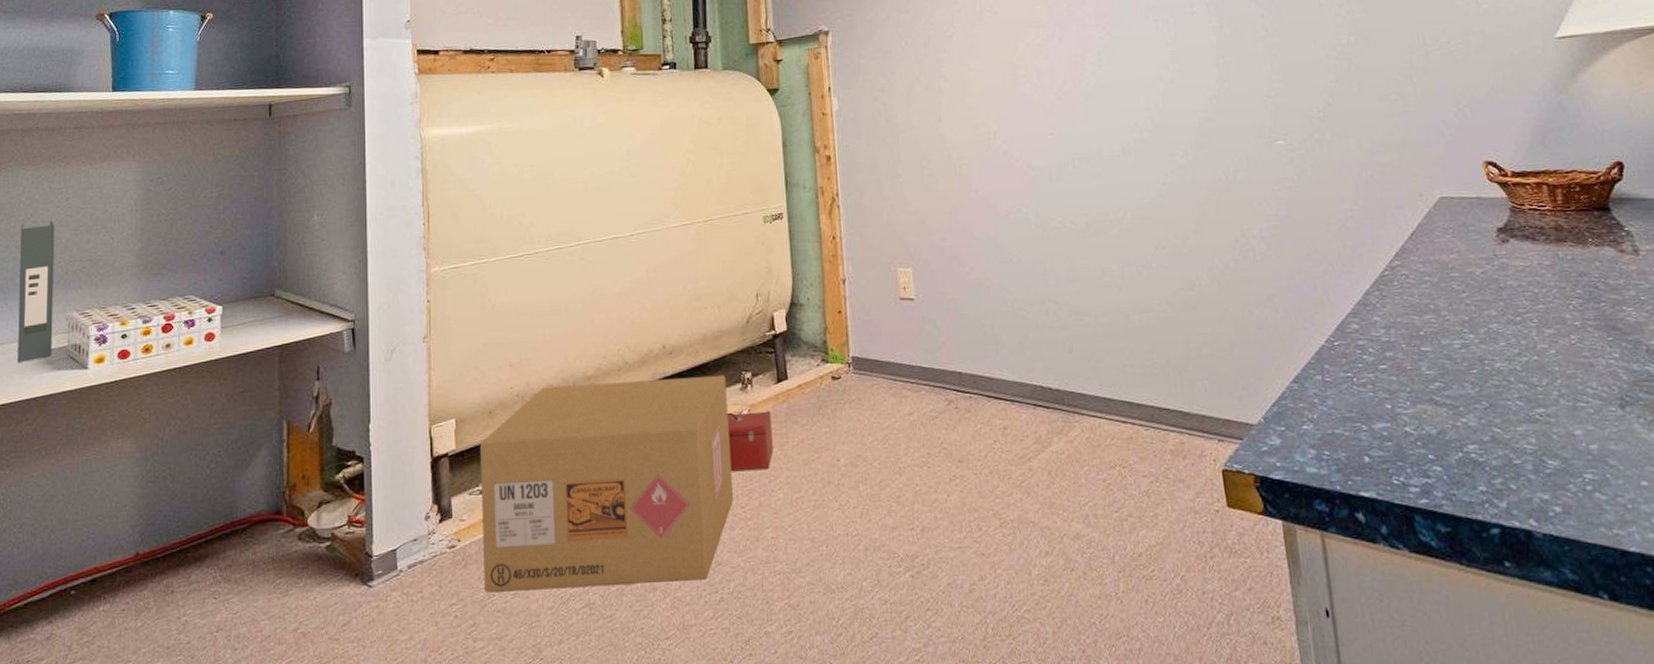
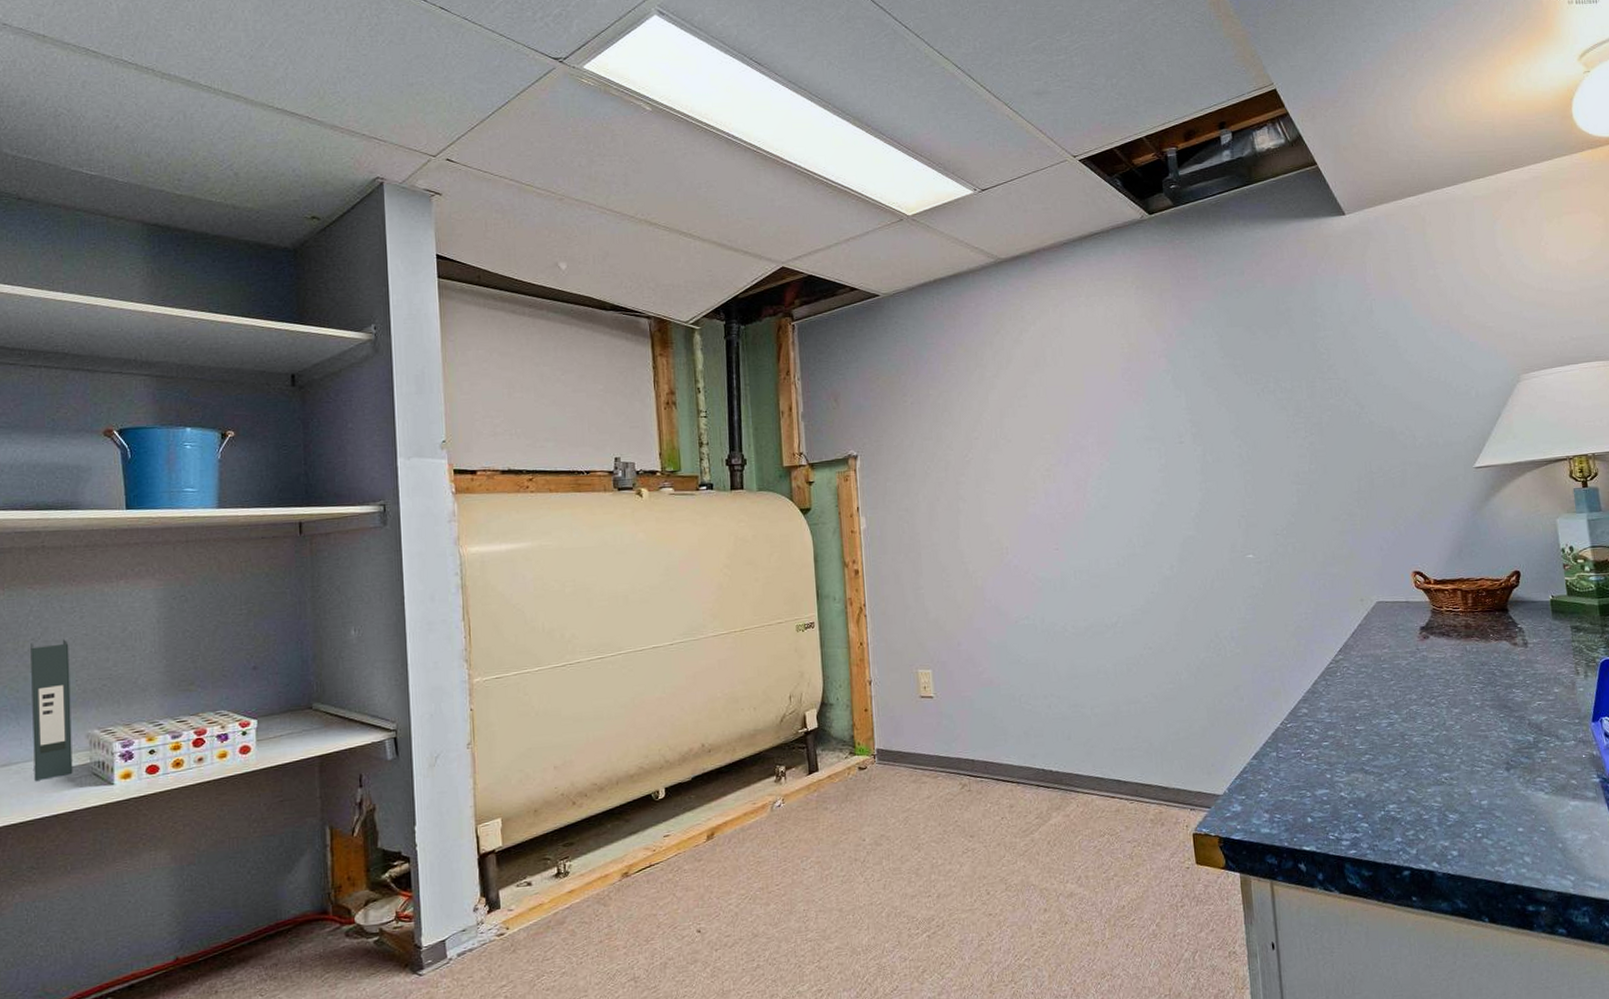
cardboard box: present [479,374,734,593] -> none [525,769,769,974]
toolbox: present [726,411,773,472] -> none [762,799,805,855]

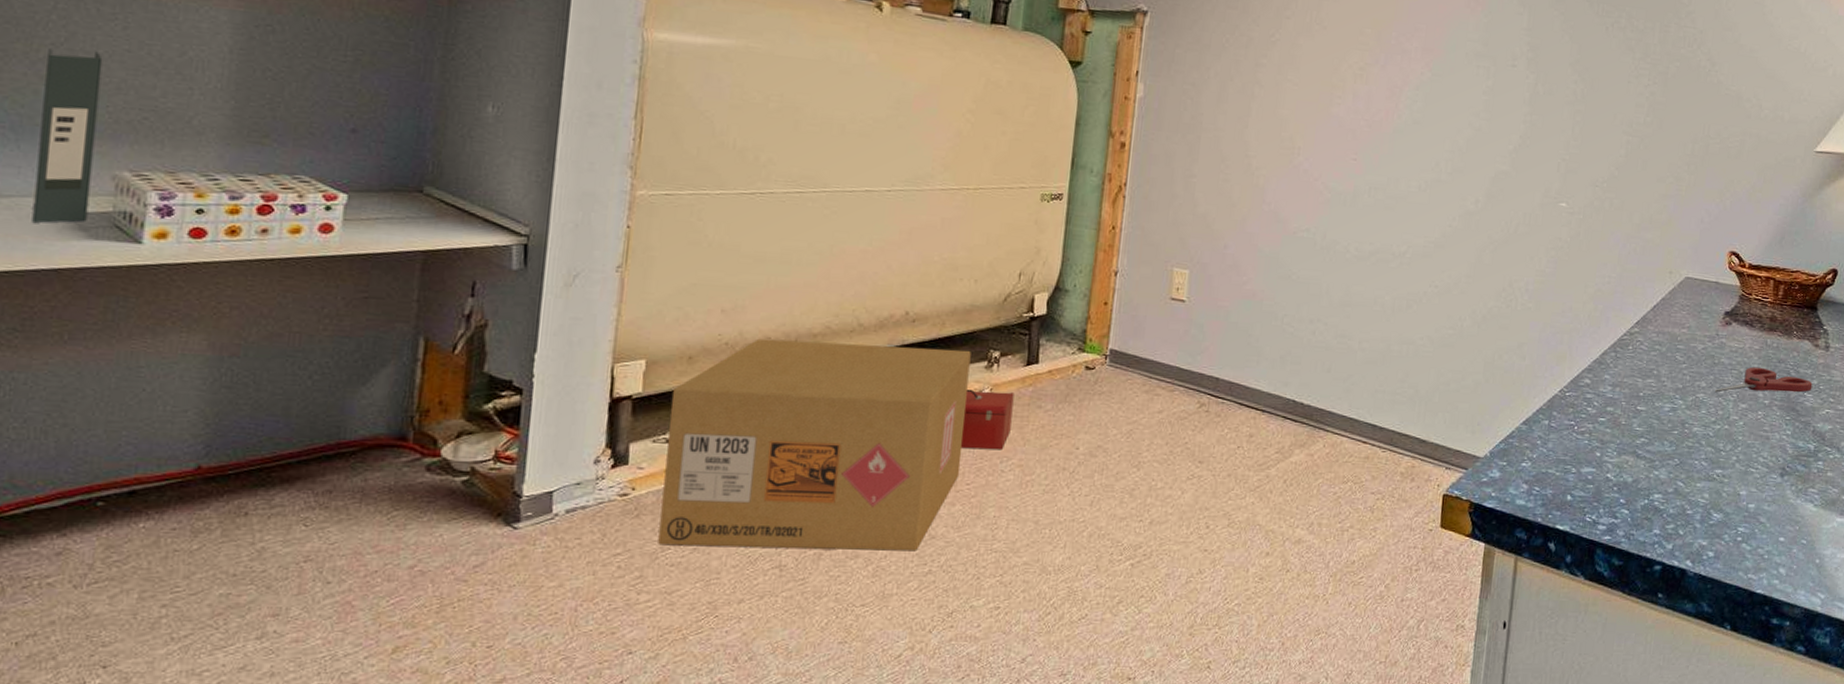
cardboard box: none [525,769,769,974] -> present [658,338,971,552]
toolbox: none [762,799,805,855] -> present [960,388,1015,450]
scissors: none [1426,672,1519,703] -> present [1714,366,1813,393]

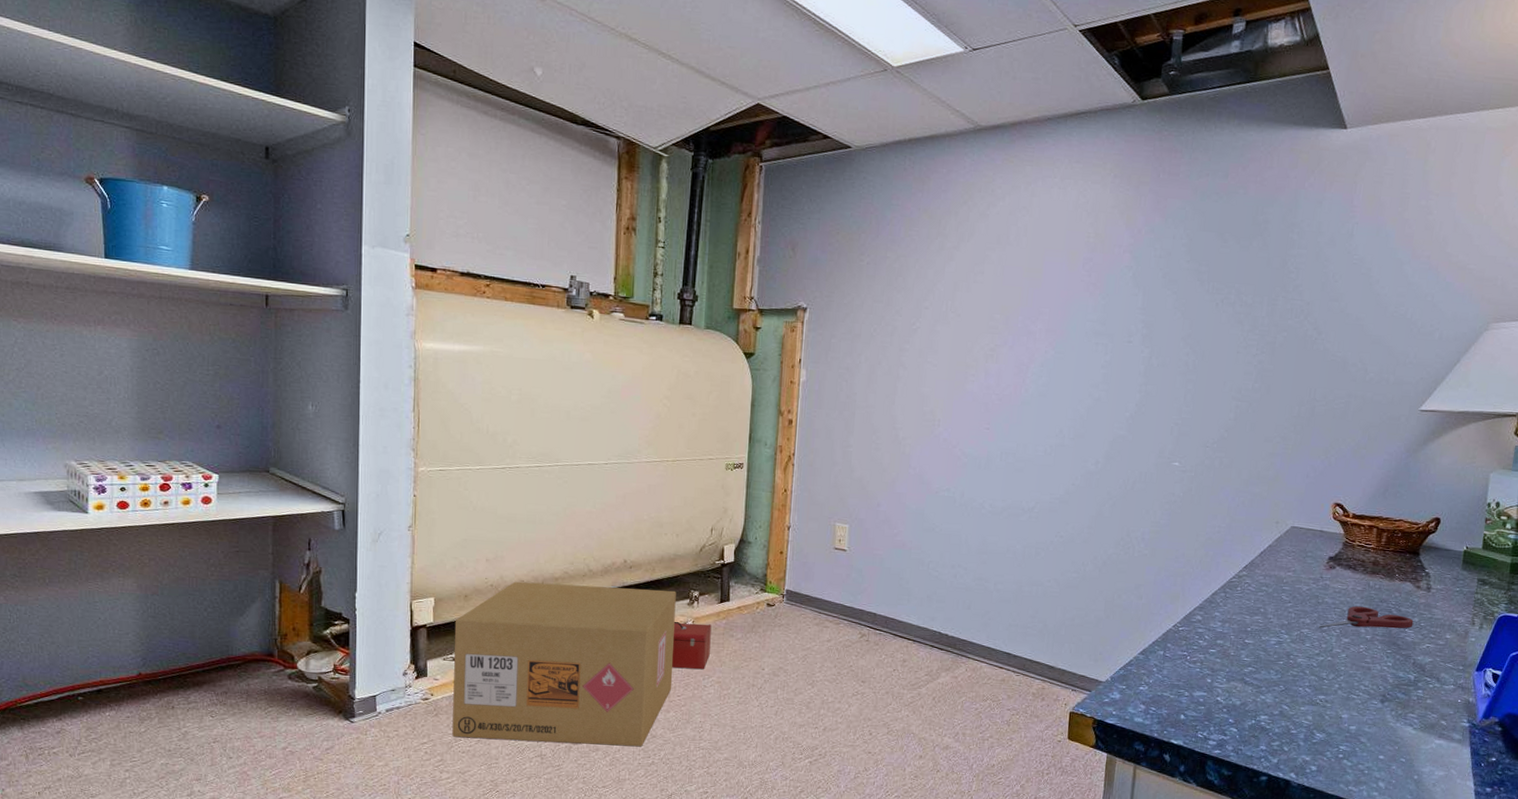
binder: present [32,48,103,223] -> none [15,372,52,500]

